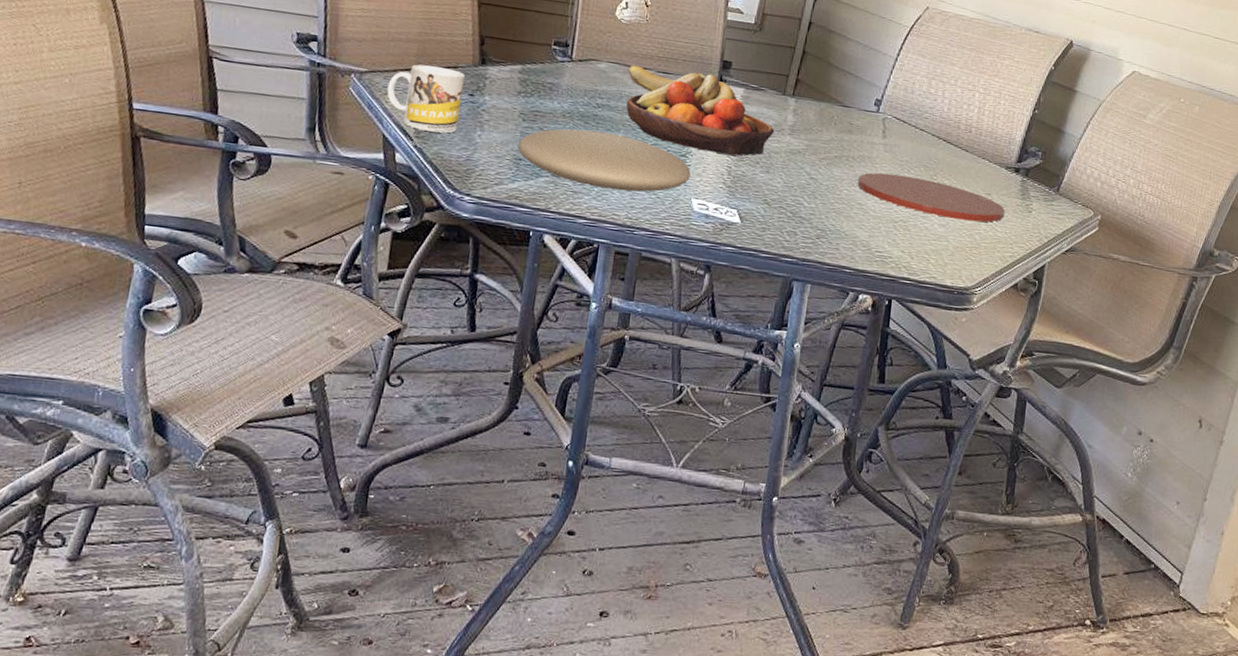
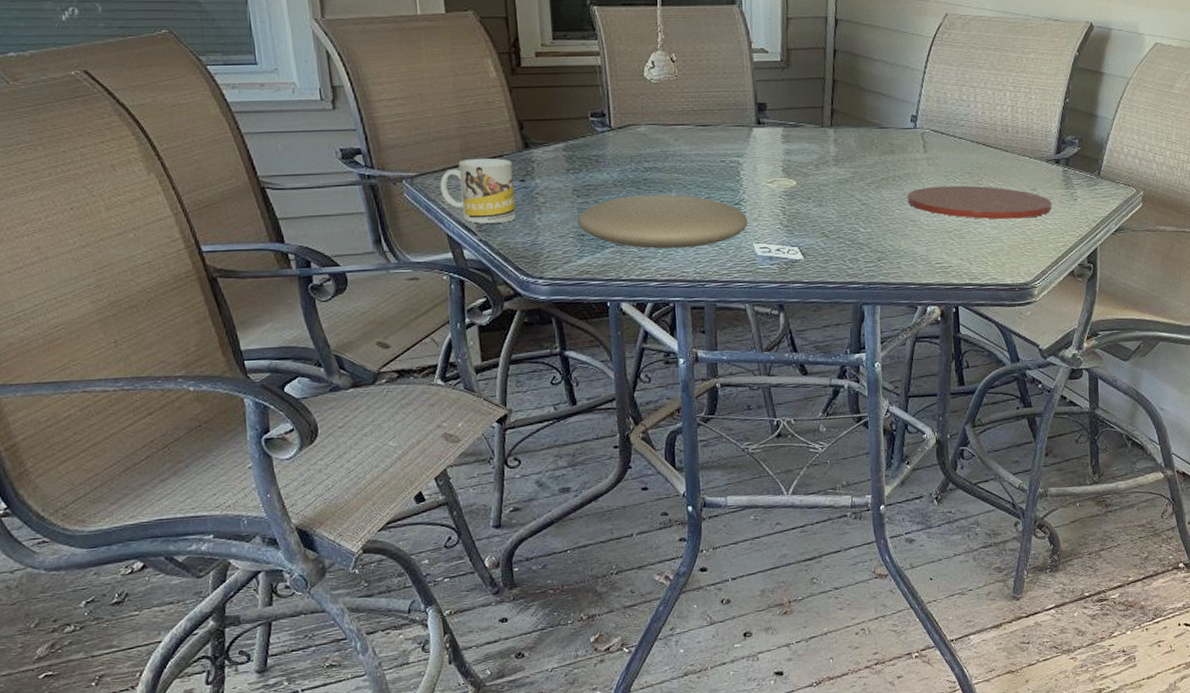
fruit bowl: present [626,65,775,156] -> none [667,119,820,196]

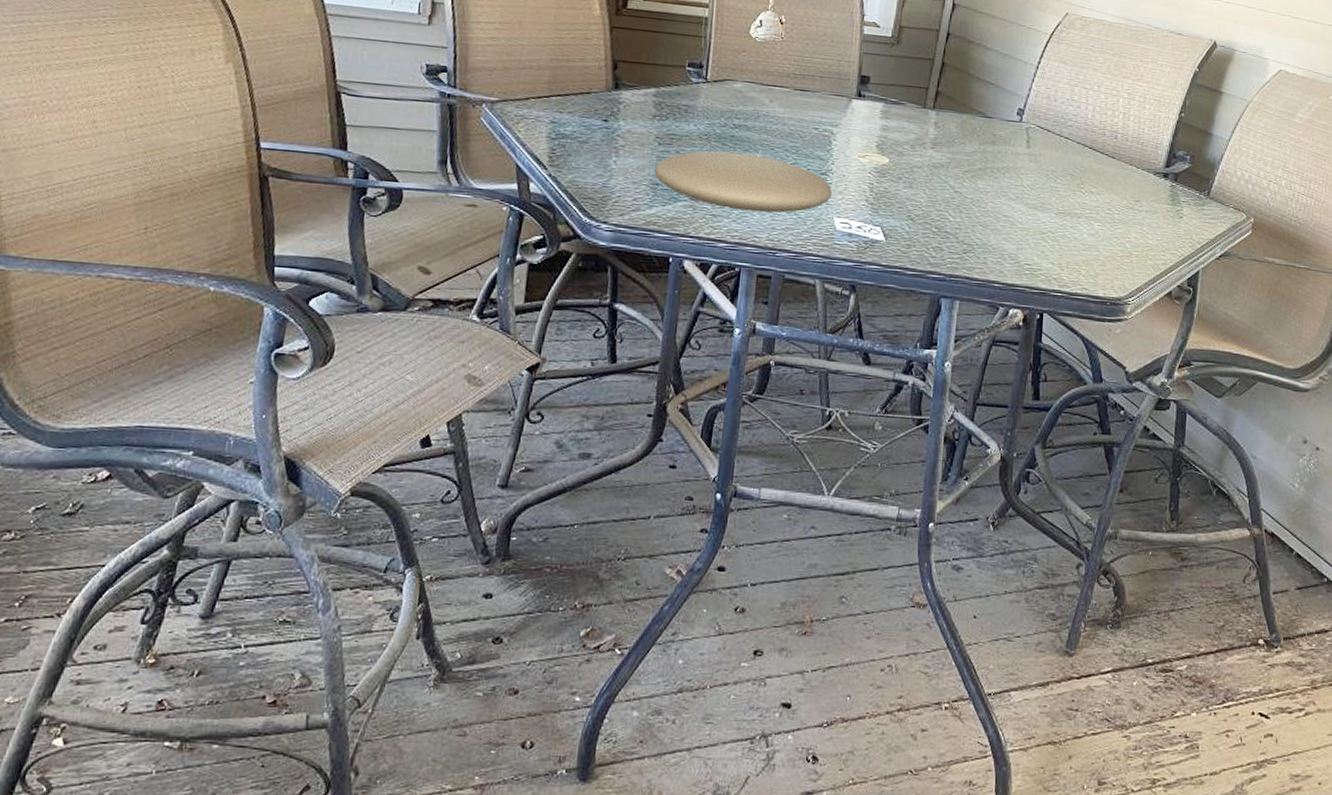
mug: present [440,158,516,224] -> none [519,91,598,161]
plate: present [908,185,1052,220] -> none [1003,183,1155,230]

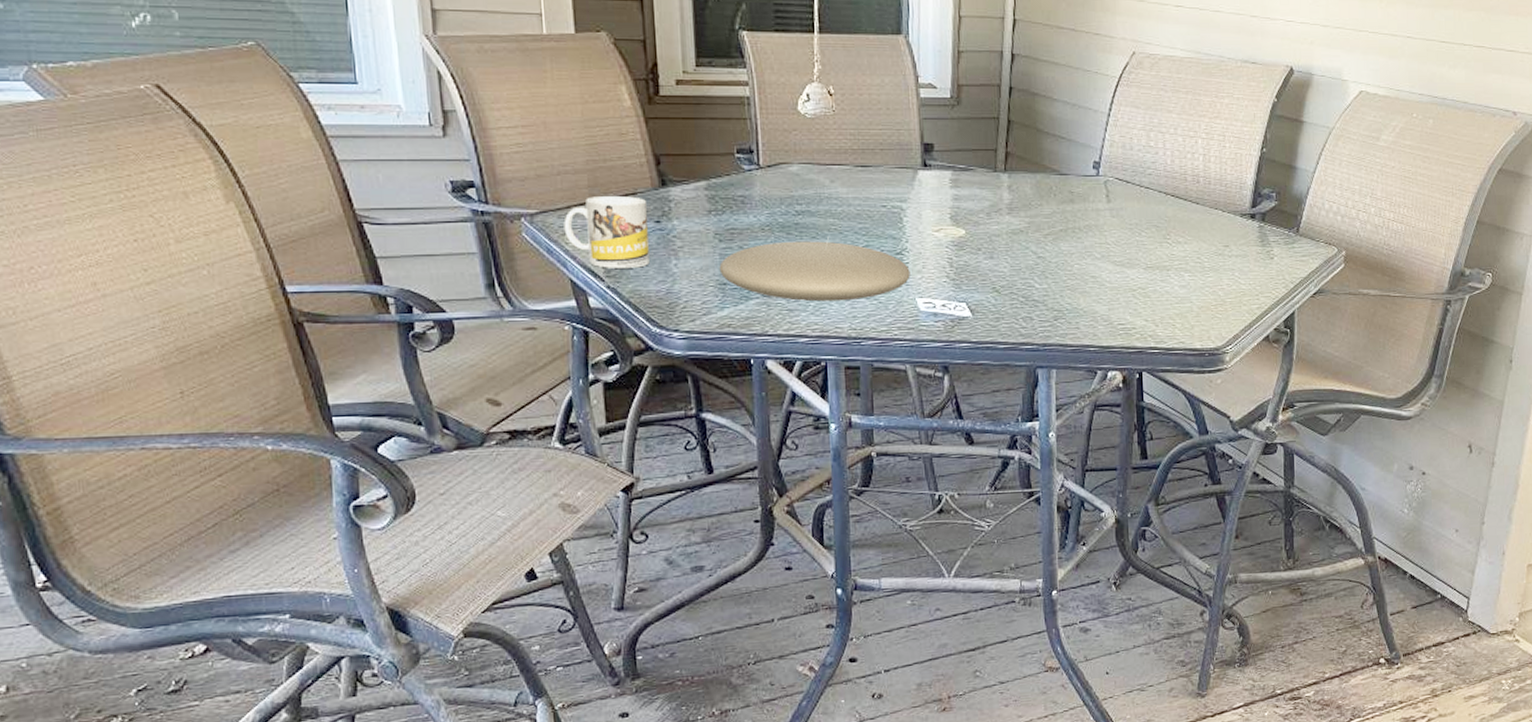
mug: none [519,91,598,161] -> present [564,196,650,268]

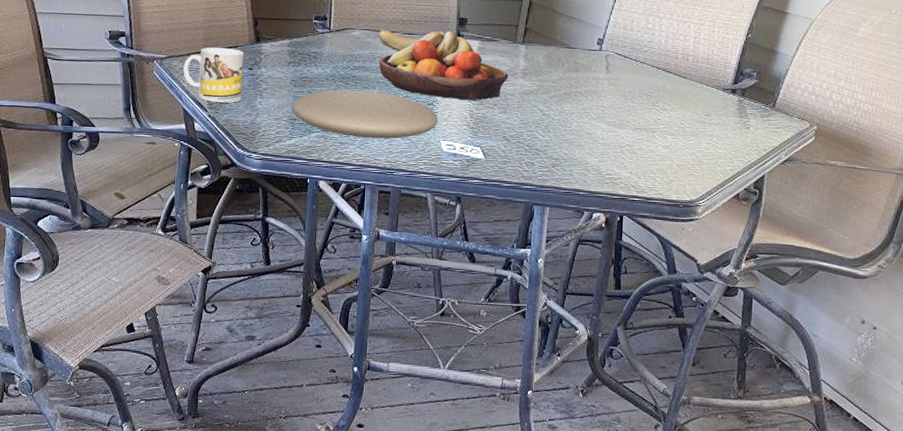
fruit bowl: none [822,160,992,245] -> present [378,30,509,100]

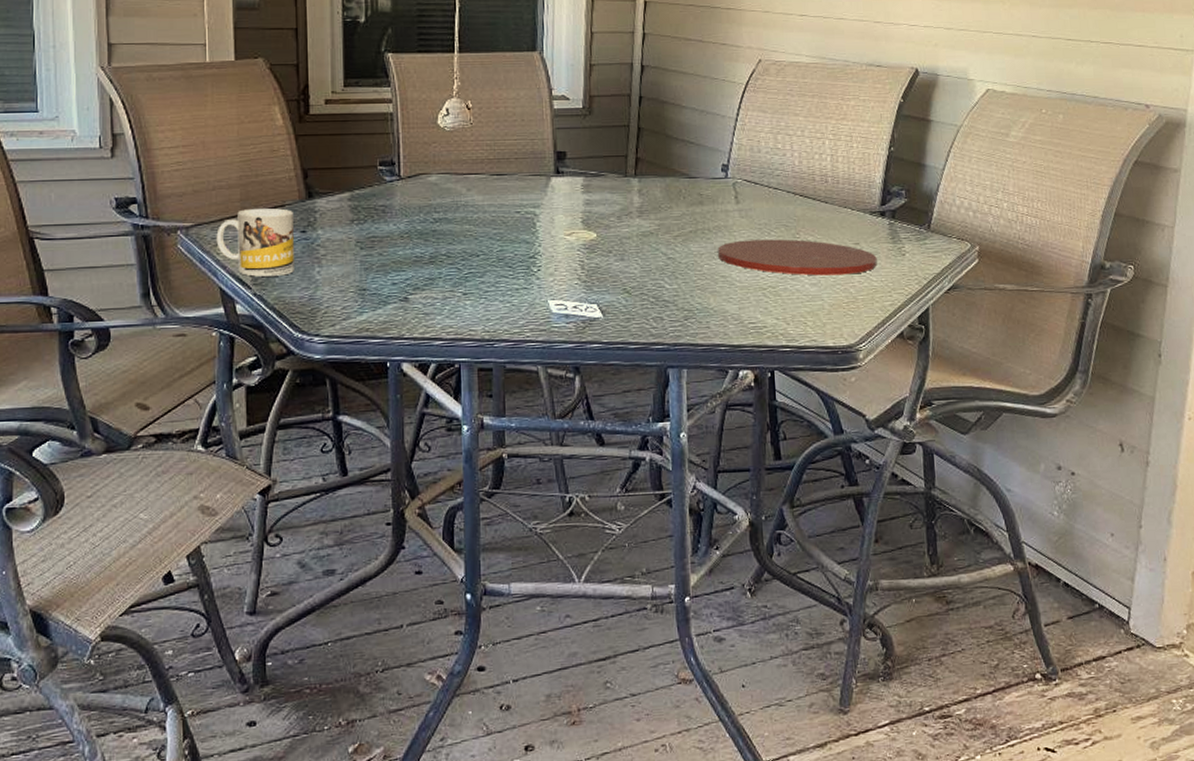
plate: present [292,89,438,139] -> none [359,244,543,305]
fruit bowl: present [378,30,509,100] -> none [459,168,622,249]
plate: none [586,104,724,141] -> present [718,239,877,276]

